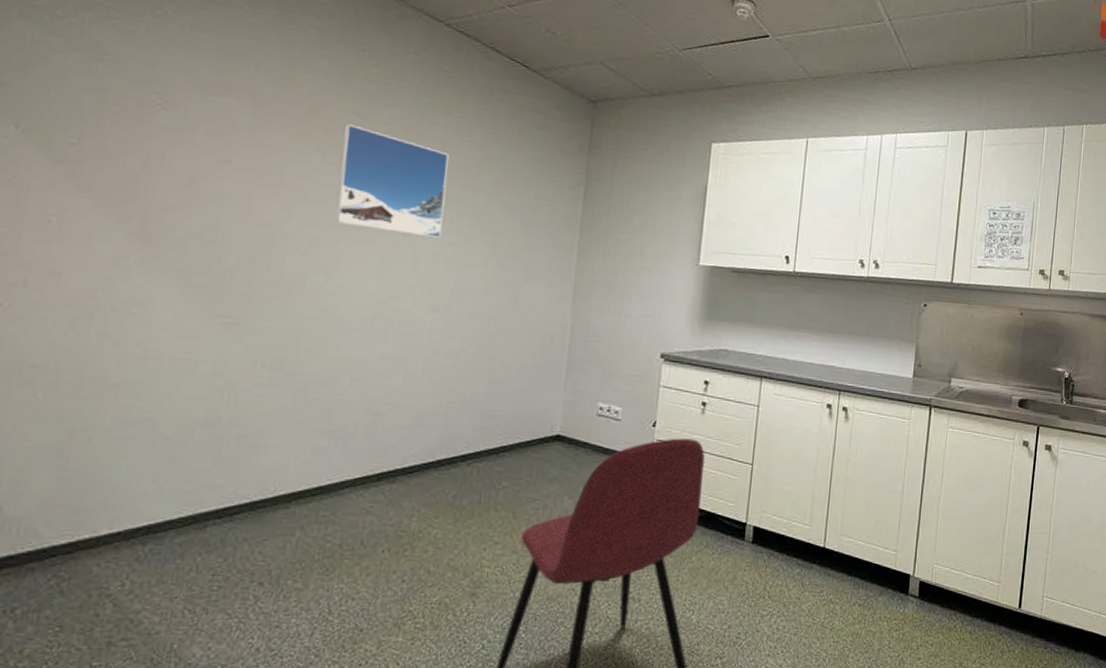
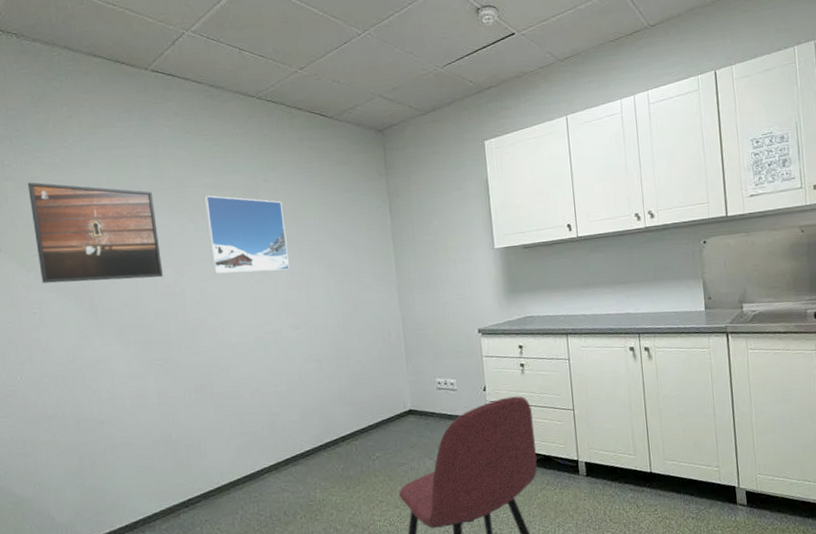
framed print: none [72,46,272,212] -> present [27,182,163,283]

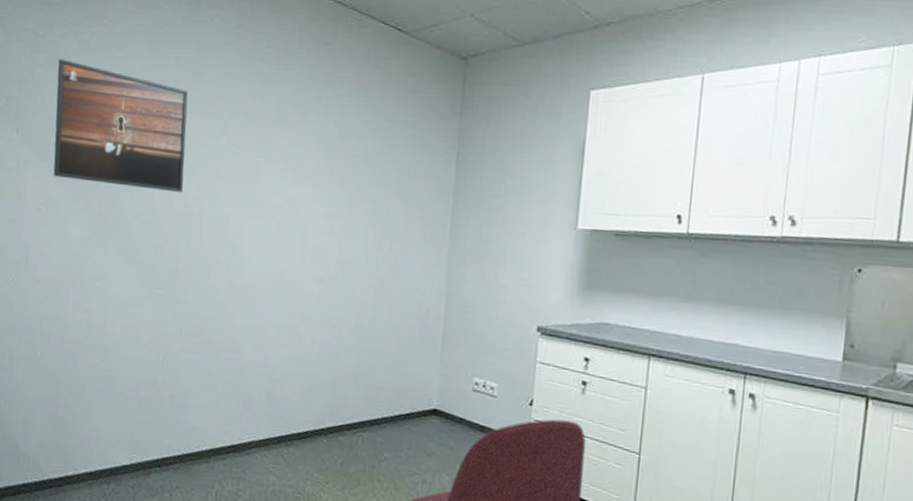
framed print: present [203,195,290,274] -> none [238,105,331,210]

